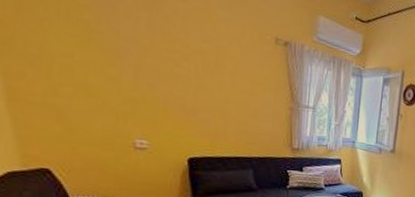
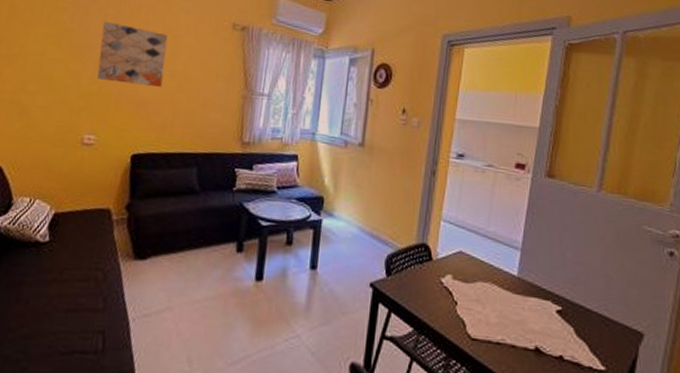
wall art: none [135,24,211,96] -> present [97,21,168,87]

